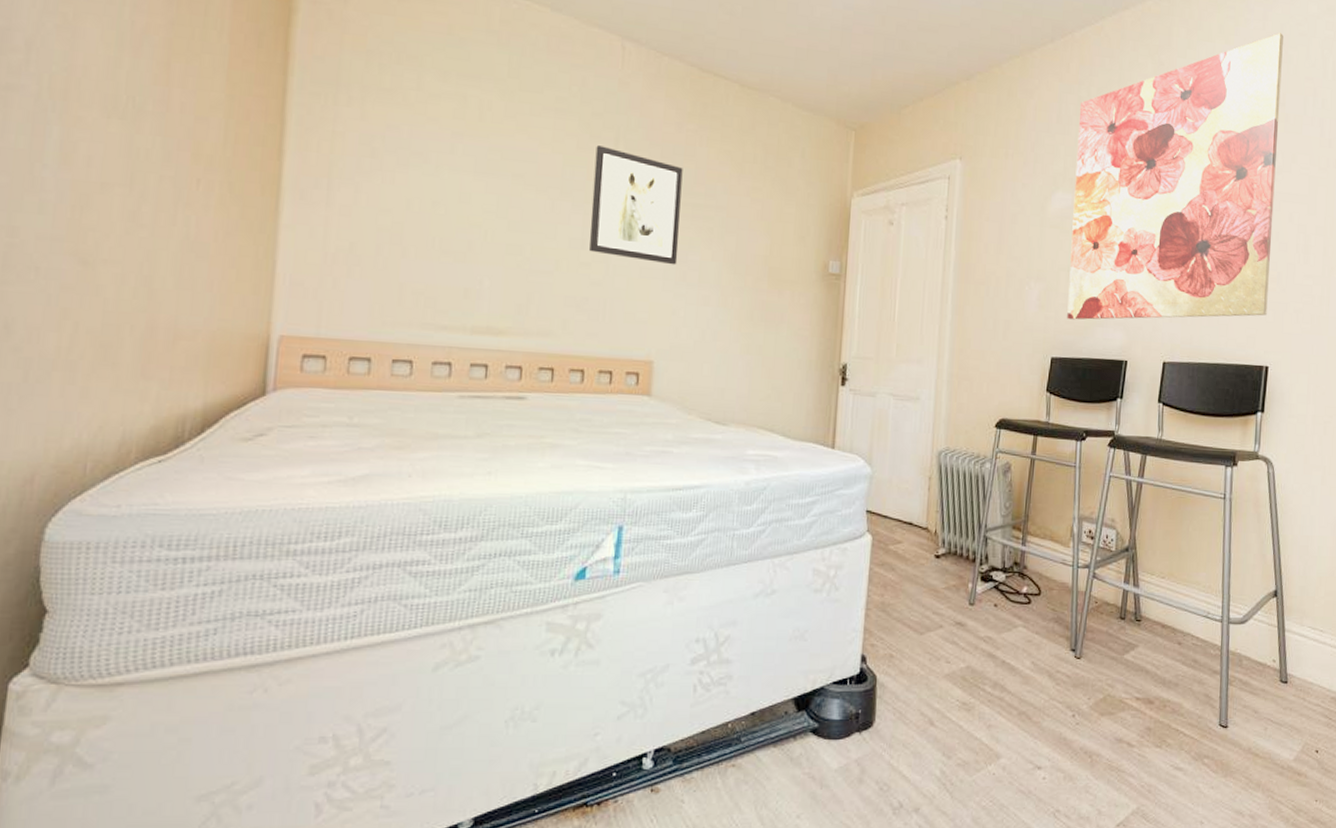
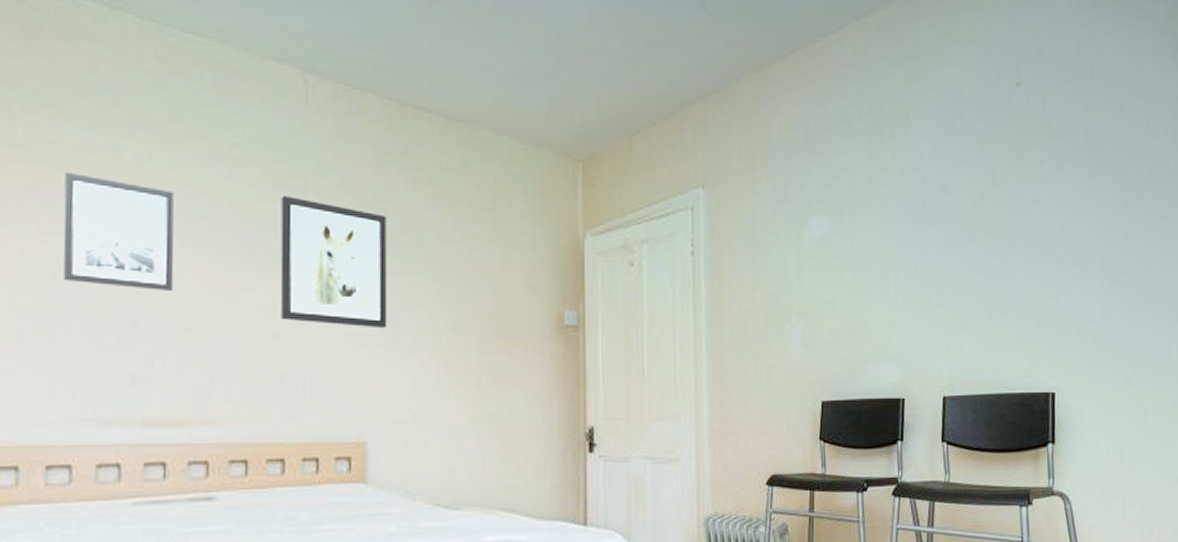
wall art: none [415,114,508,221] -> present [63,171,174,291]
wall art: present [1067,32,1283,320] -> none [828,32,1048,358]

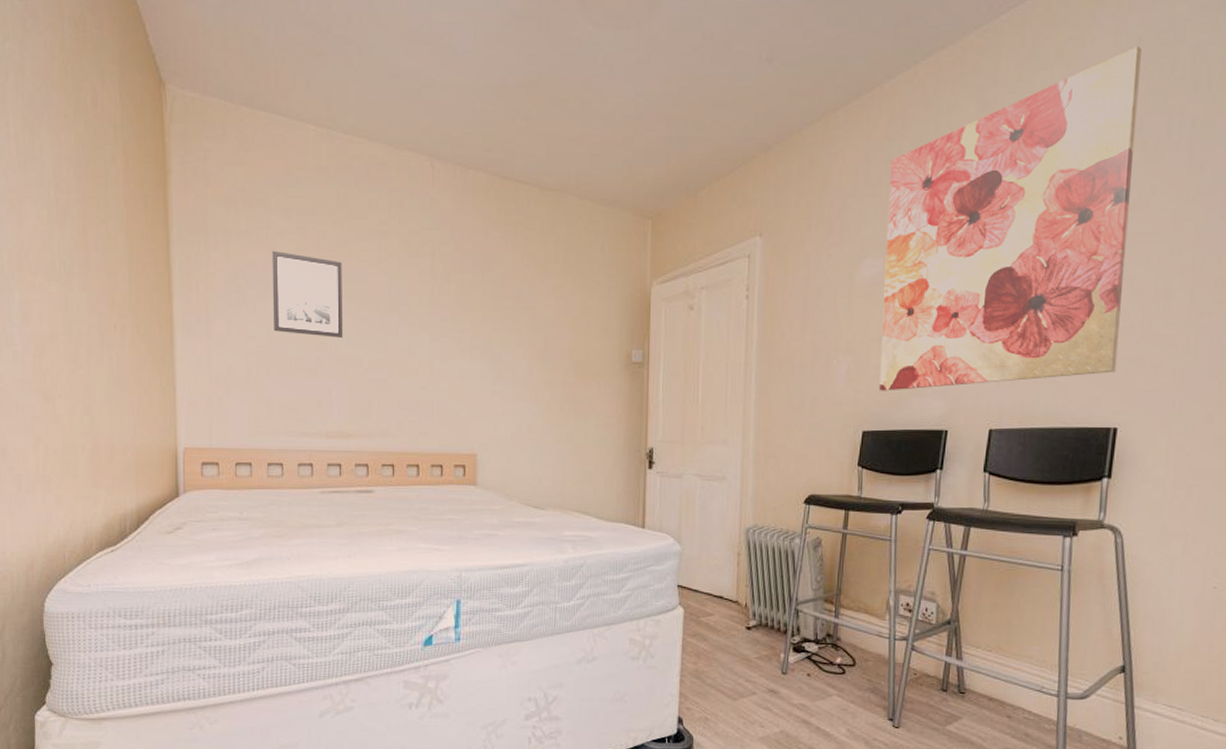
wall art: present [280,196,388,329] -> none [415,261,493,366]
wall art: none [828,32,1048,358] -> present [879,45,1142,391]

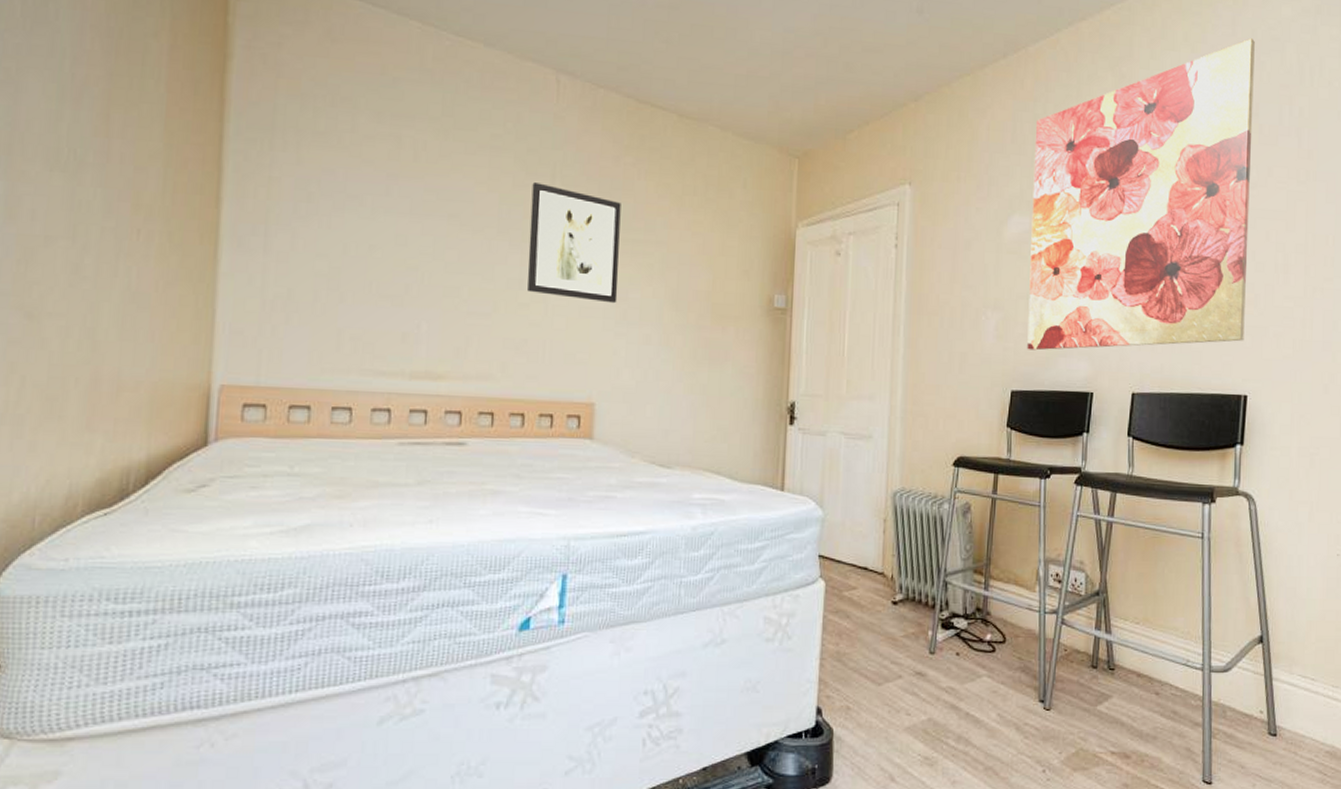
wall art: present [272,250,343,338] -> none [352,157,444,263]
wall art: none [415,261,493,366] -> present [527,182,621,304]

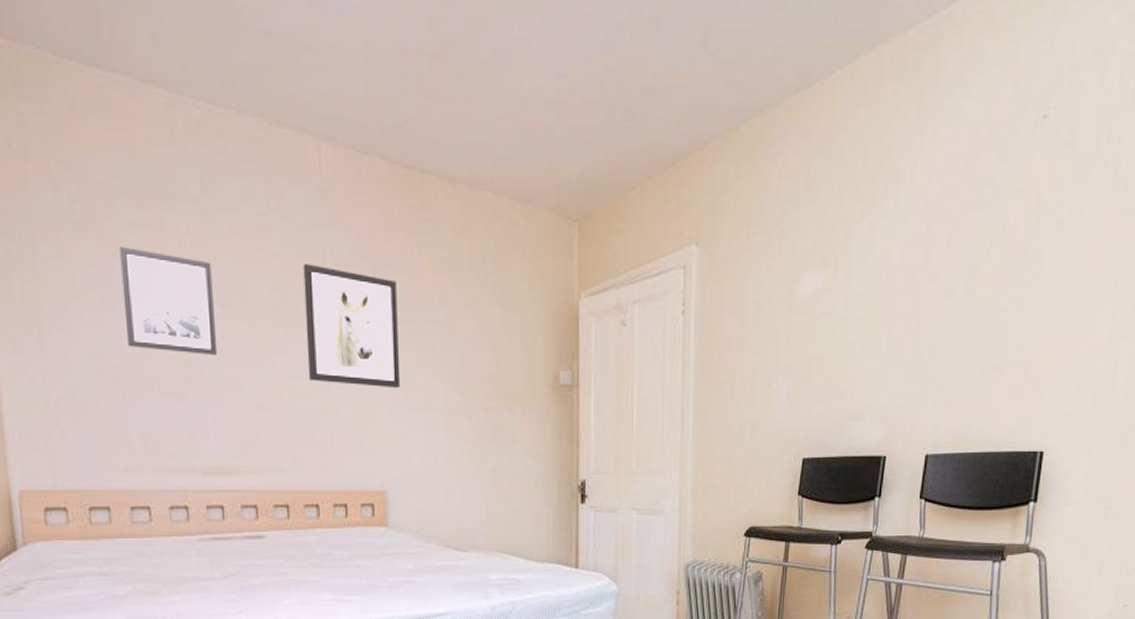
wall art: none [352,157,444,263] -> present [119,246,218,355]
wall art: present [1027,37,1255,351] -> none [819,52,1075,416]

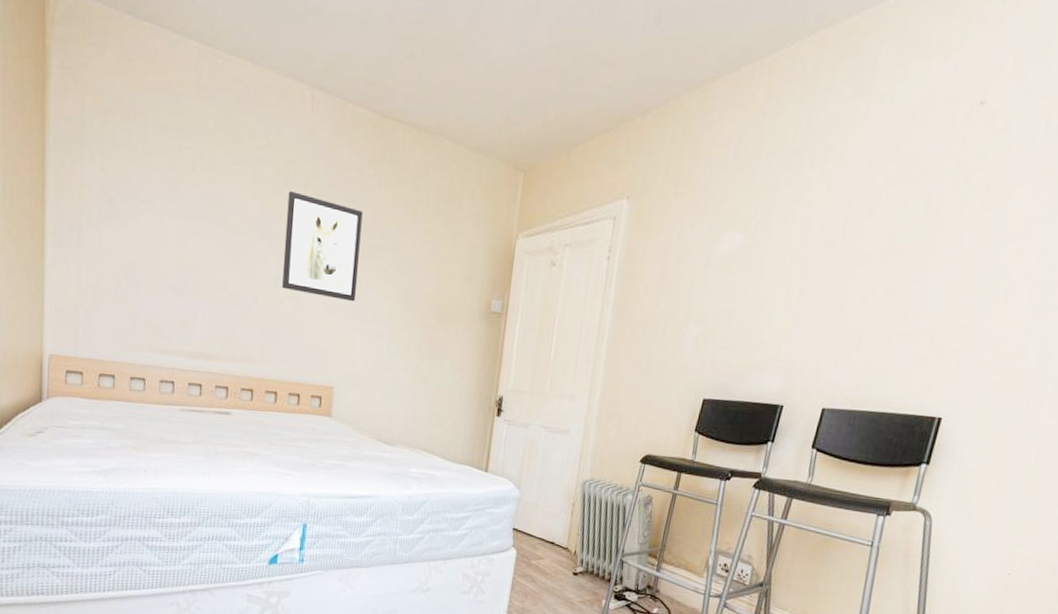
wall art: present [119,246,218,355] -> none [144,166,216,261]

